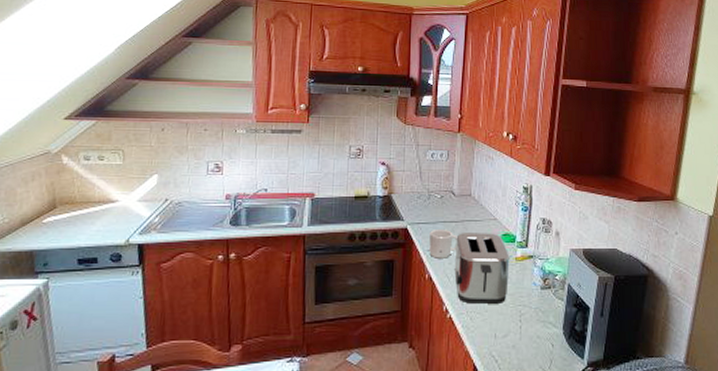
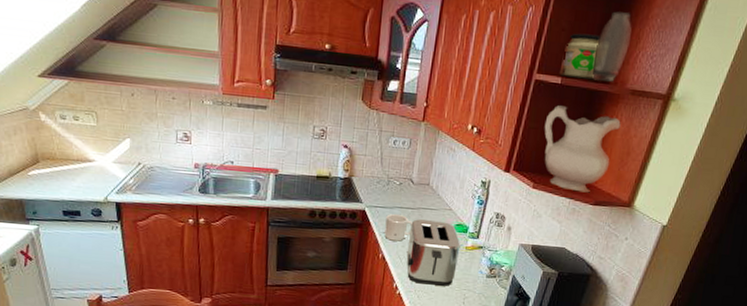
ceramic pitcher: none [577,106,649,189] -> present [544,104,621,193]
jar: none [583,40,620,82] -> present [559,33,601,81]
vase: none [613,19,644,81] -> present [592,11,632,82]

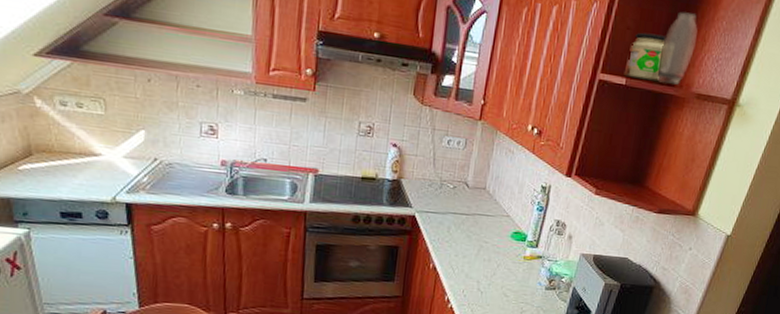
mug: present [384,213,413,242] -> none [436,219,467,250]
toaster: present [406,219,461,286] -> none [459,226,519,299]
ceramic pitcher: present [544,104,621,193] -> none [607,106,686,200]

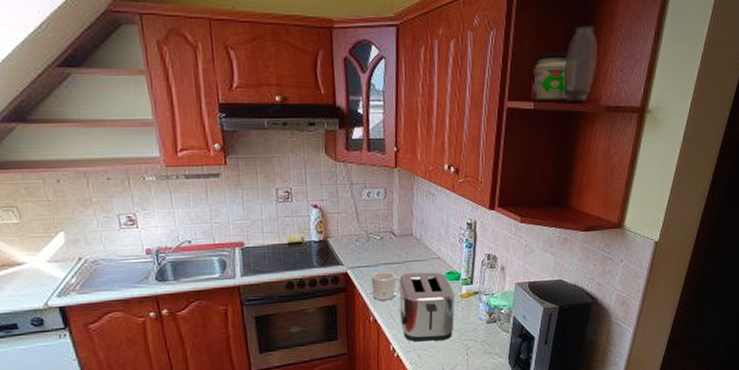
mug: none [436,219,467,250] -> present [371,270,401,301]
toaster: none [459,226,519,299] -> present [399,272,455,342]

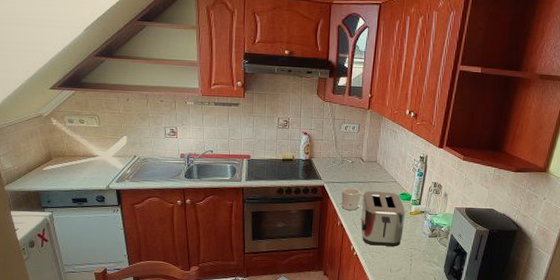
jar: present [531,53,570,102] -> none [479,31,511,69]
vase: present [563,26,597,101] -> none [506,11,537,69]

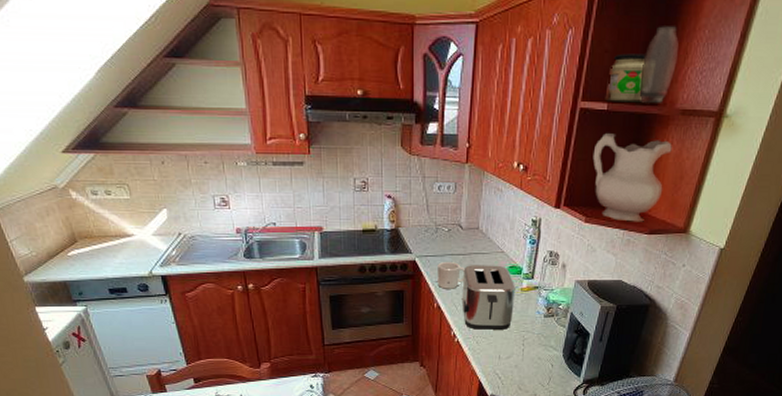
ceramic pitcher: none [469,90,533,162] -> present [593,132,672,222]
jar: none [479,31,511,69] -> present [605,53,646,104]
vase: none [506,11,537,69] -> present [639,26,679,103]

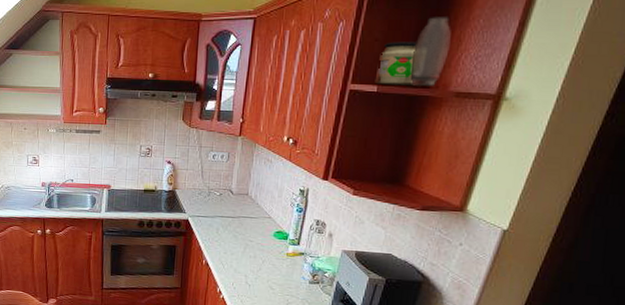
mug: present [437,261,465,289] -> none [207,222,233,249]
toaster: present [462,265,516,330] -> none [228,227,282,292]
ceramic pitcher: present [593,132,672,222] -> none [362,112,446,198]

